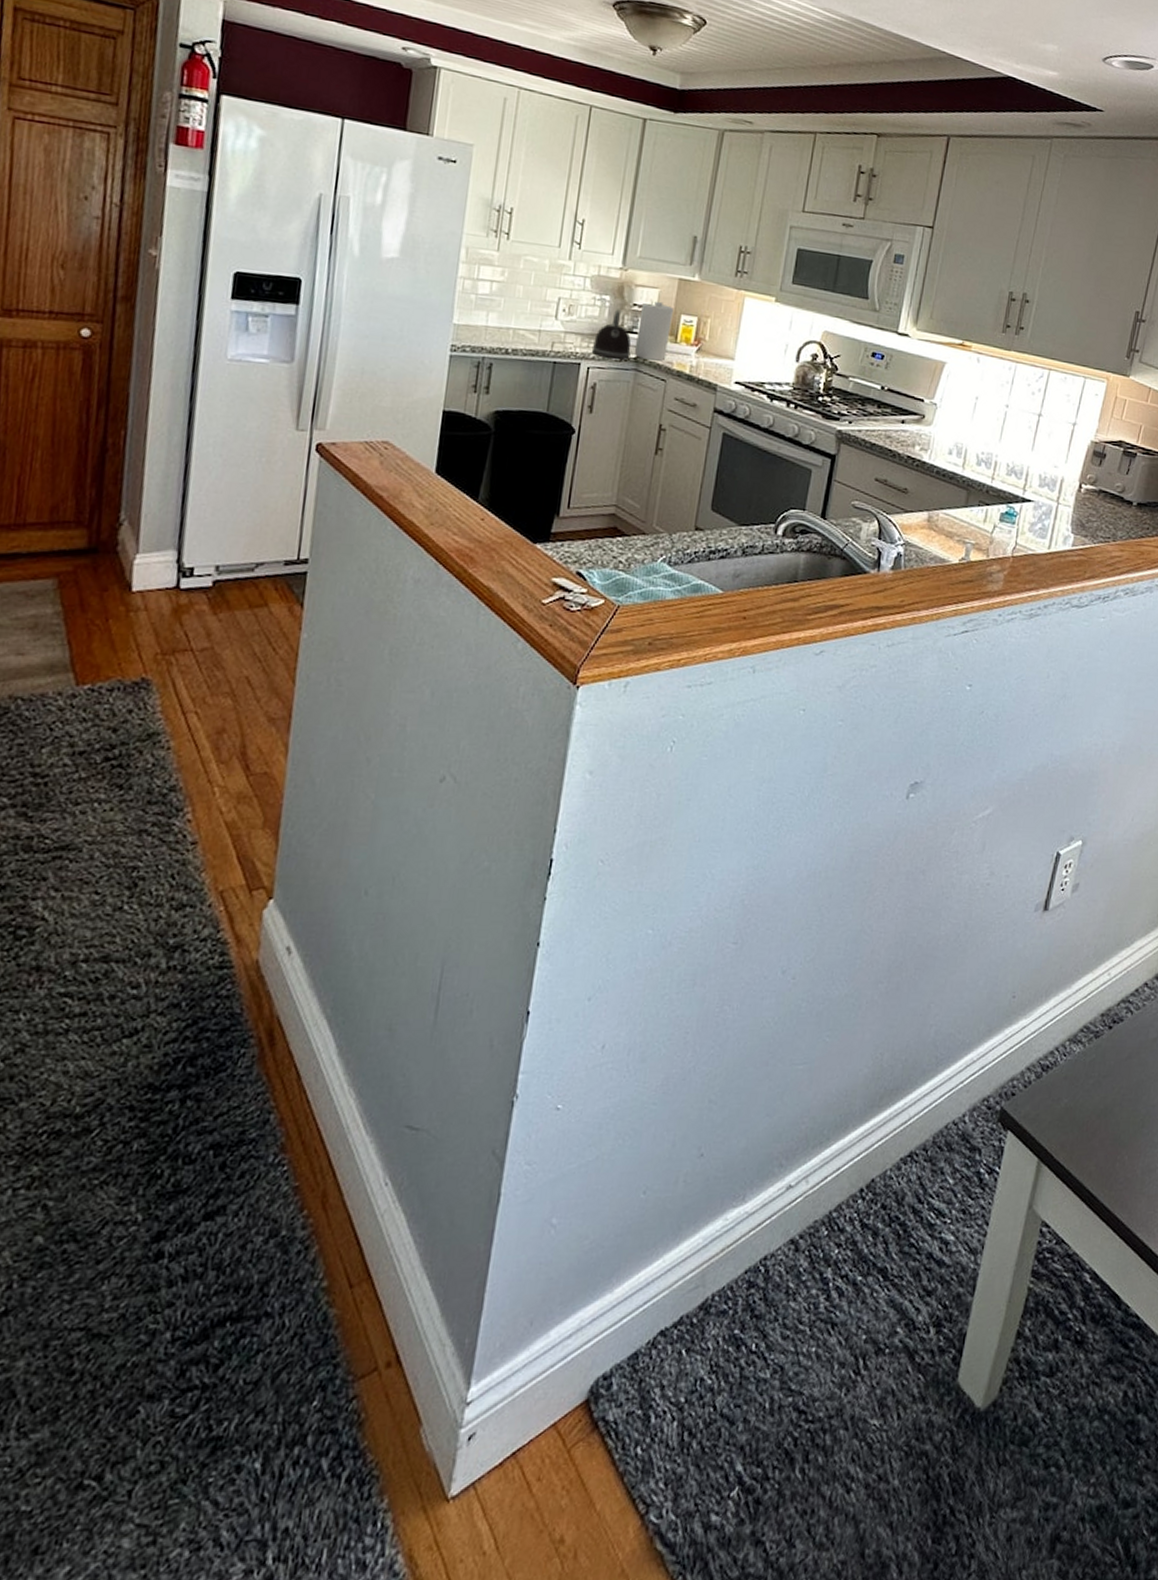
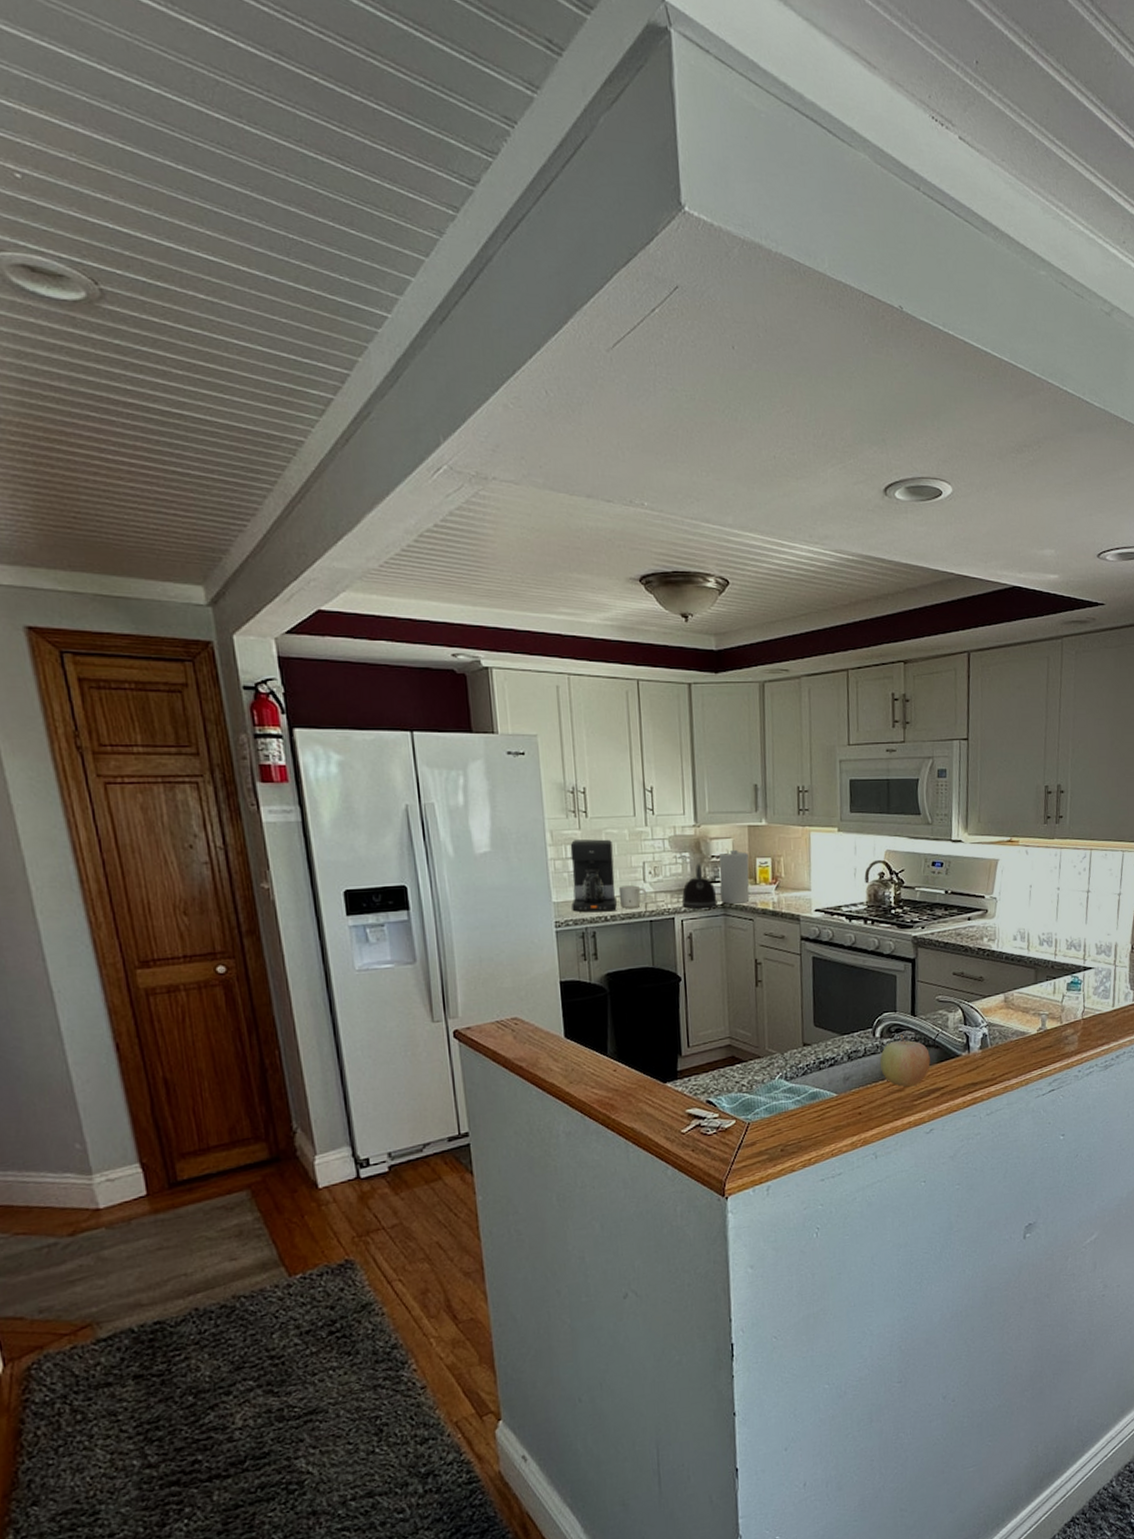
coffee maker: none [472,261,530,345] -> present [570,839,617,912]
mug: none [524,319,557,345] -> present [618,885,647,908]
fruit: none [776,537,835,598] -> present [879,1035,930,1087]

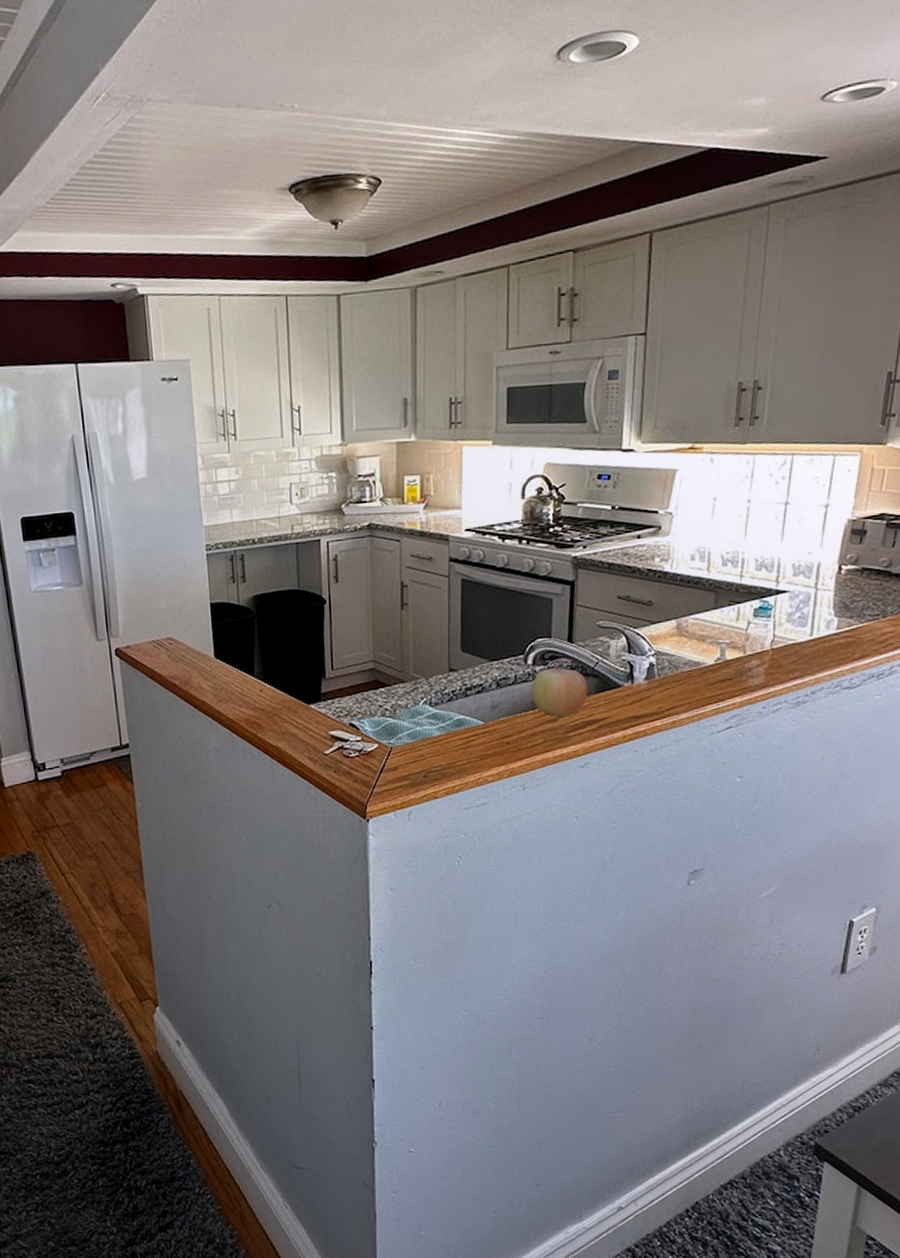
coffee maker: present [570,839,617,912] -> none [220,461,264,535]
mug: present [618,885,647,908] -> none [266,507,294,531]
kettle: present [681,863,717,909] -> none [327,483,364,530]
paper towel holder: present [719,849,750,904] -> none [365,467,397,525]

